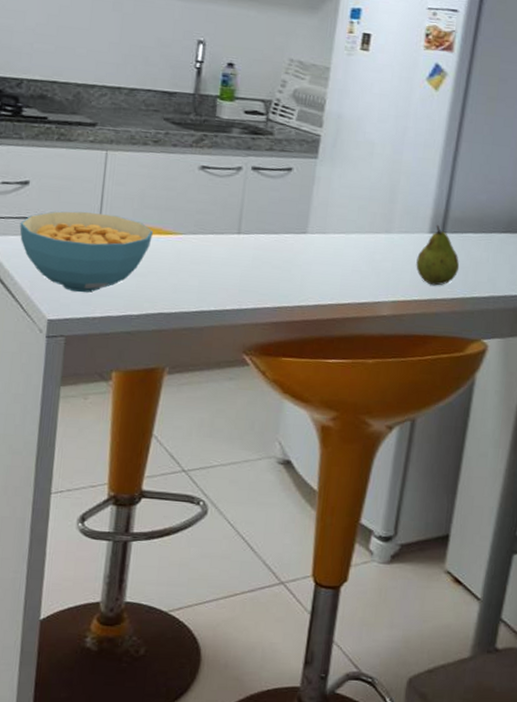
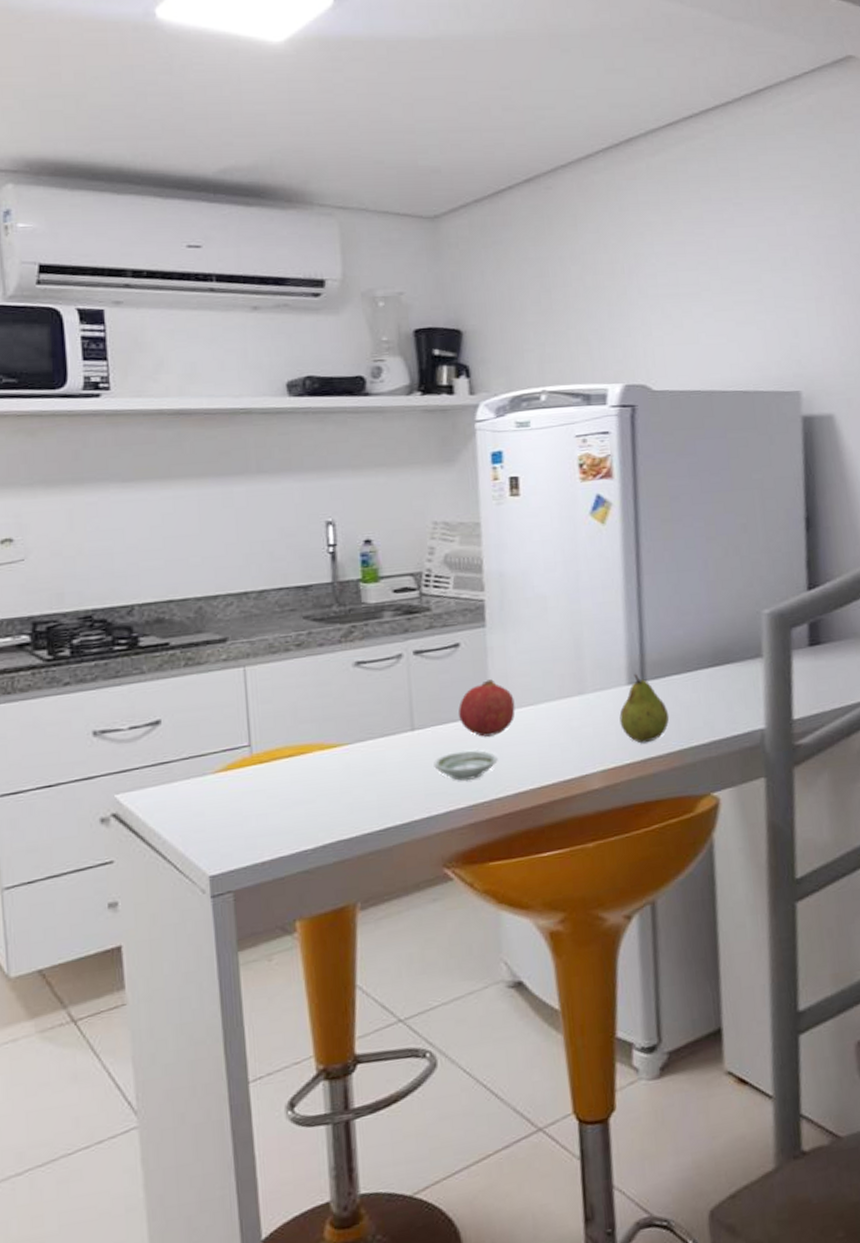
cereal bowl: present [19,211,153,293] -> none [158,738,315,838]
saucer: none [251,259,306,286] -> present [434,750,498,781]
fruit: none [280,204,330,253] -> present [458,679,516,737]

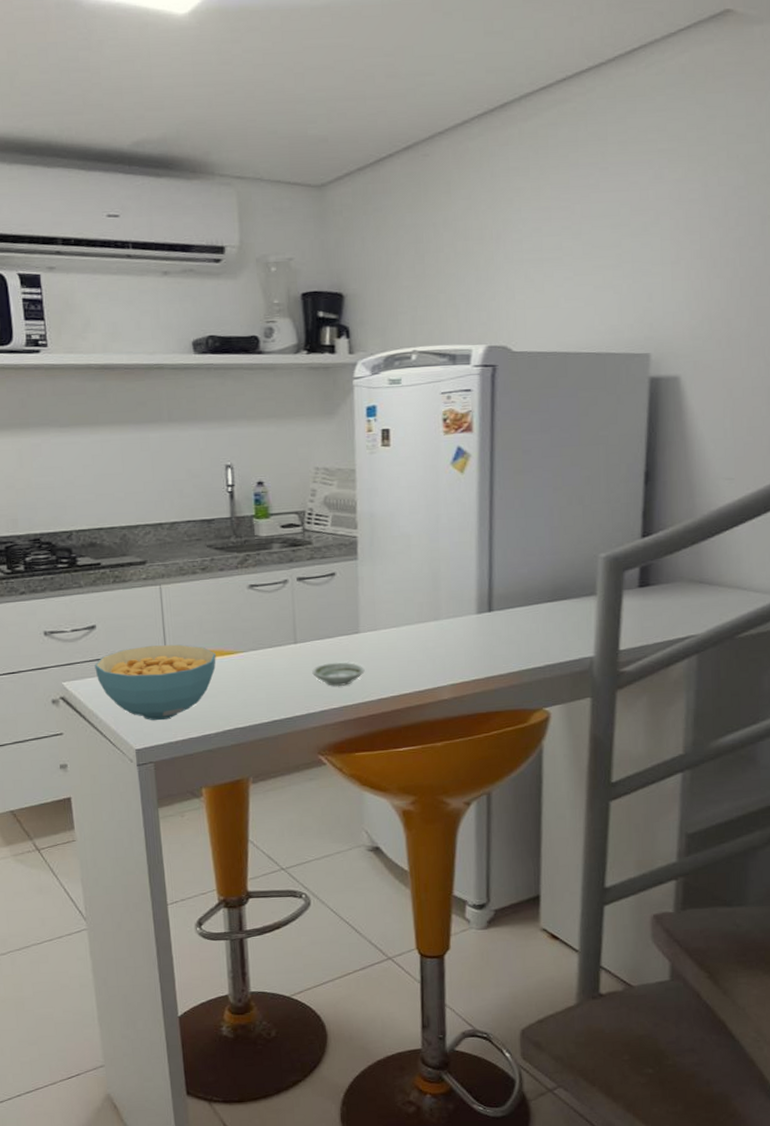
cereal bowl: none [158,738,315,838] -> present [94,644,216,721]
fruit: present [458,679,516,737] -> none [333,604,381,652]
fruit: present [619,673,670,743] -> none [468,604,511,664]

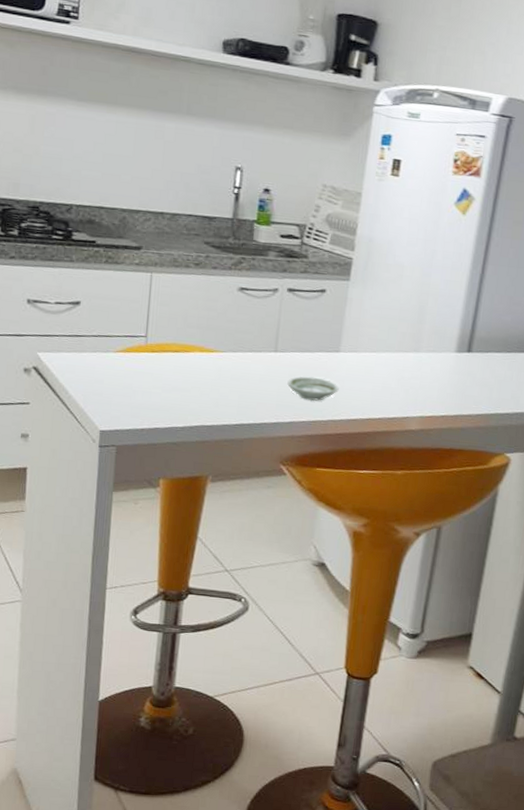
cereal bowl: present [94,644,216,721] -> none [72,330,196,406]

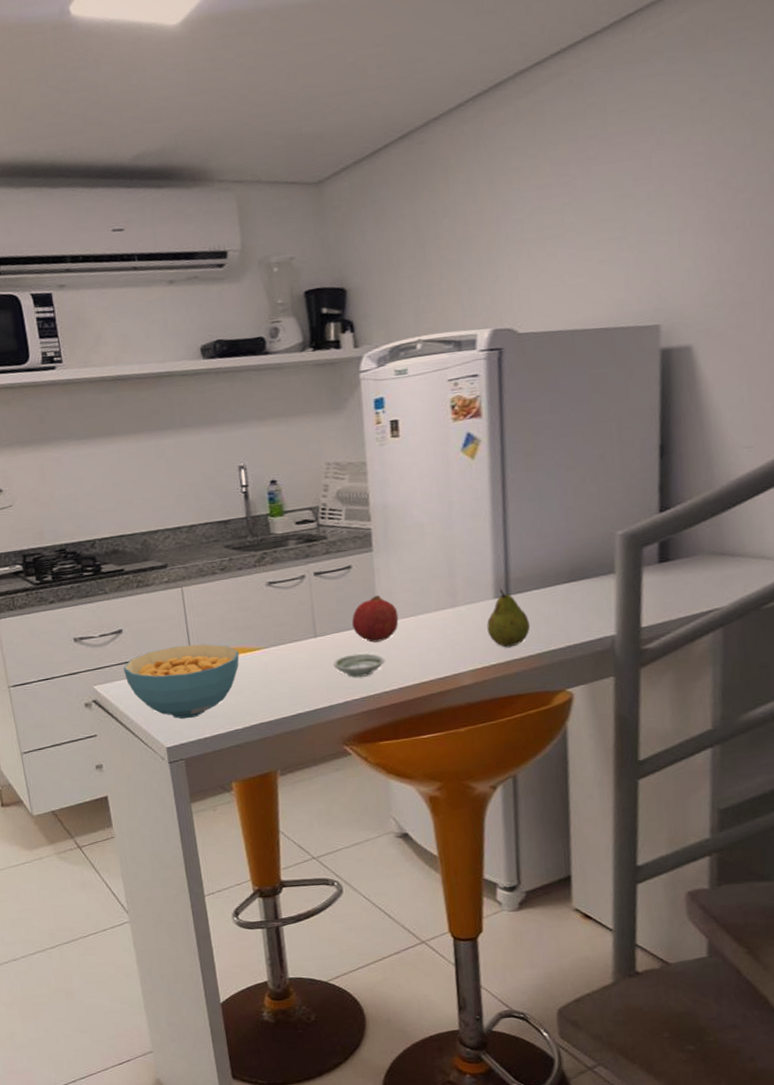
cereal bowl: none [72,330,196,406] -> present [123,643,240,719]
fruit: none [314,324,362,370] -> present [352,595,399,643]
fruit: none [443,344,485,402] -> present [487,588,531,648]

